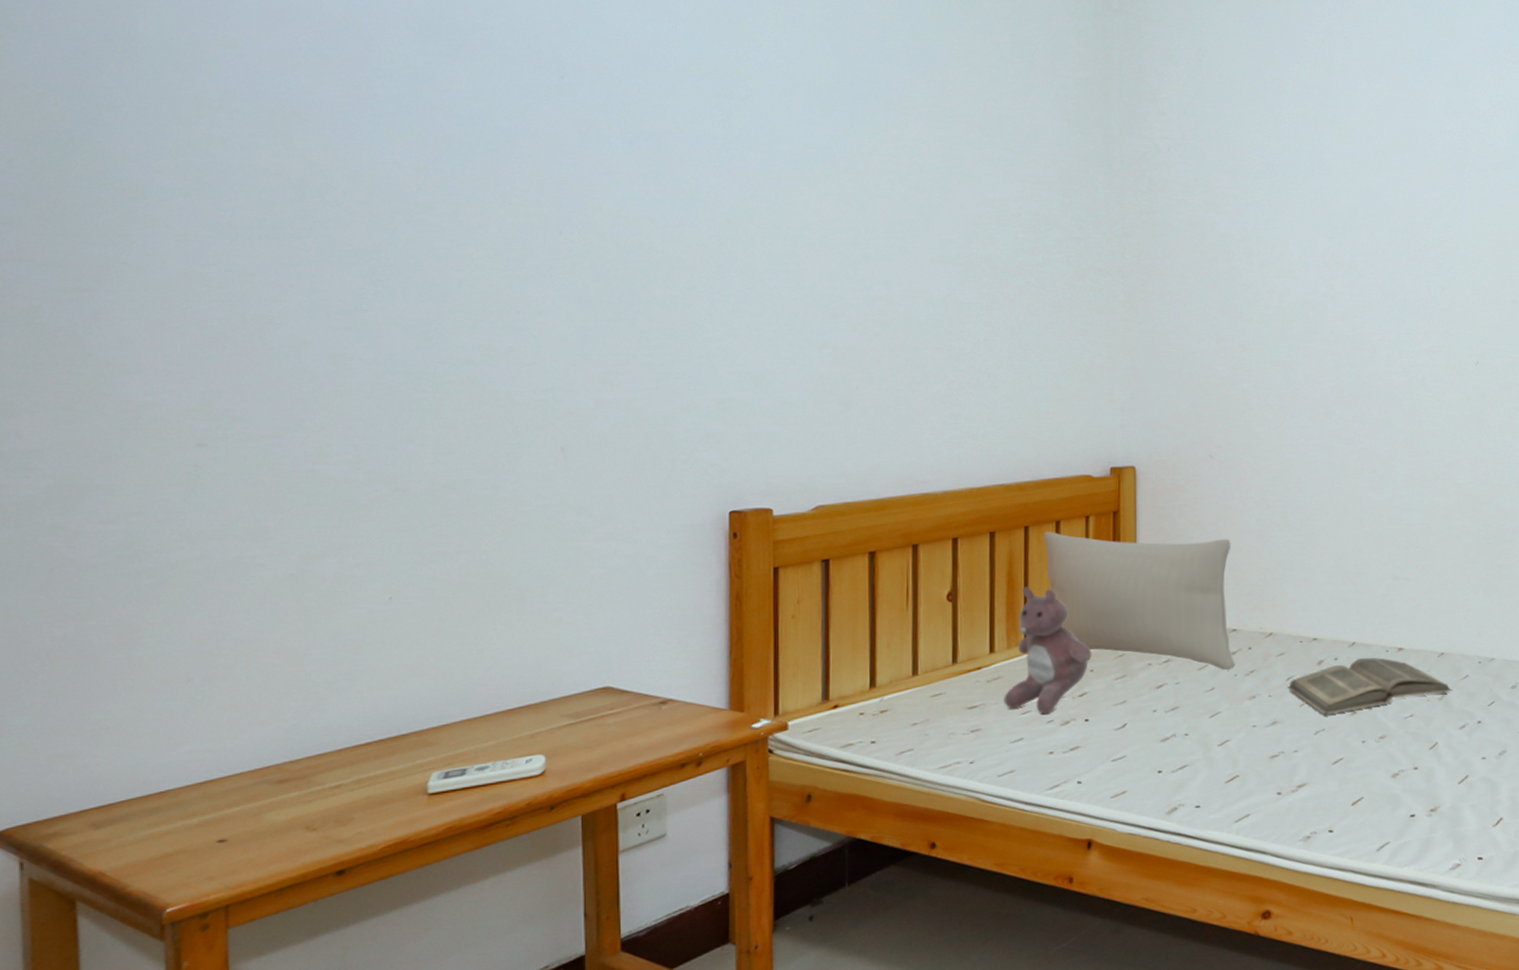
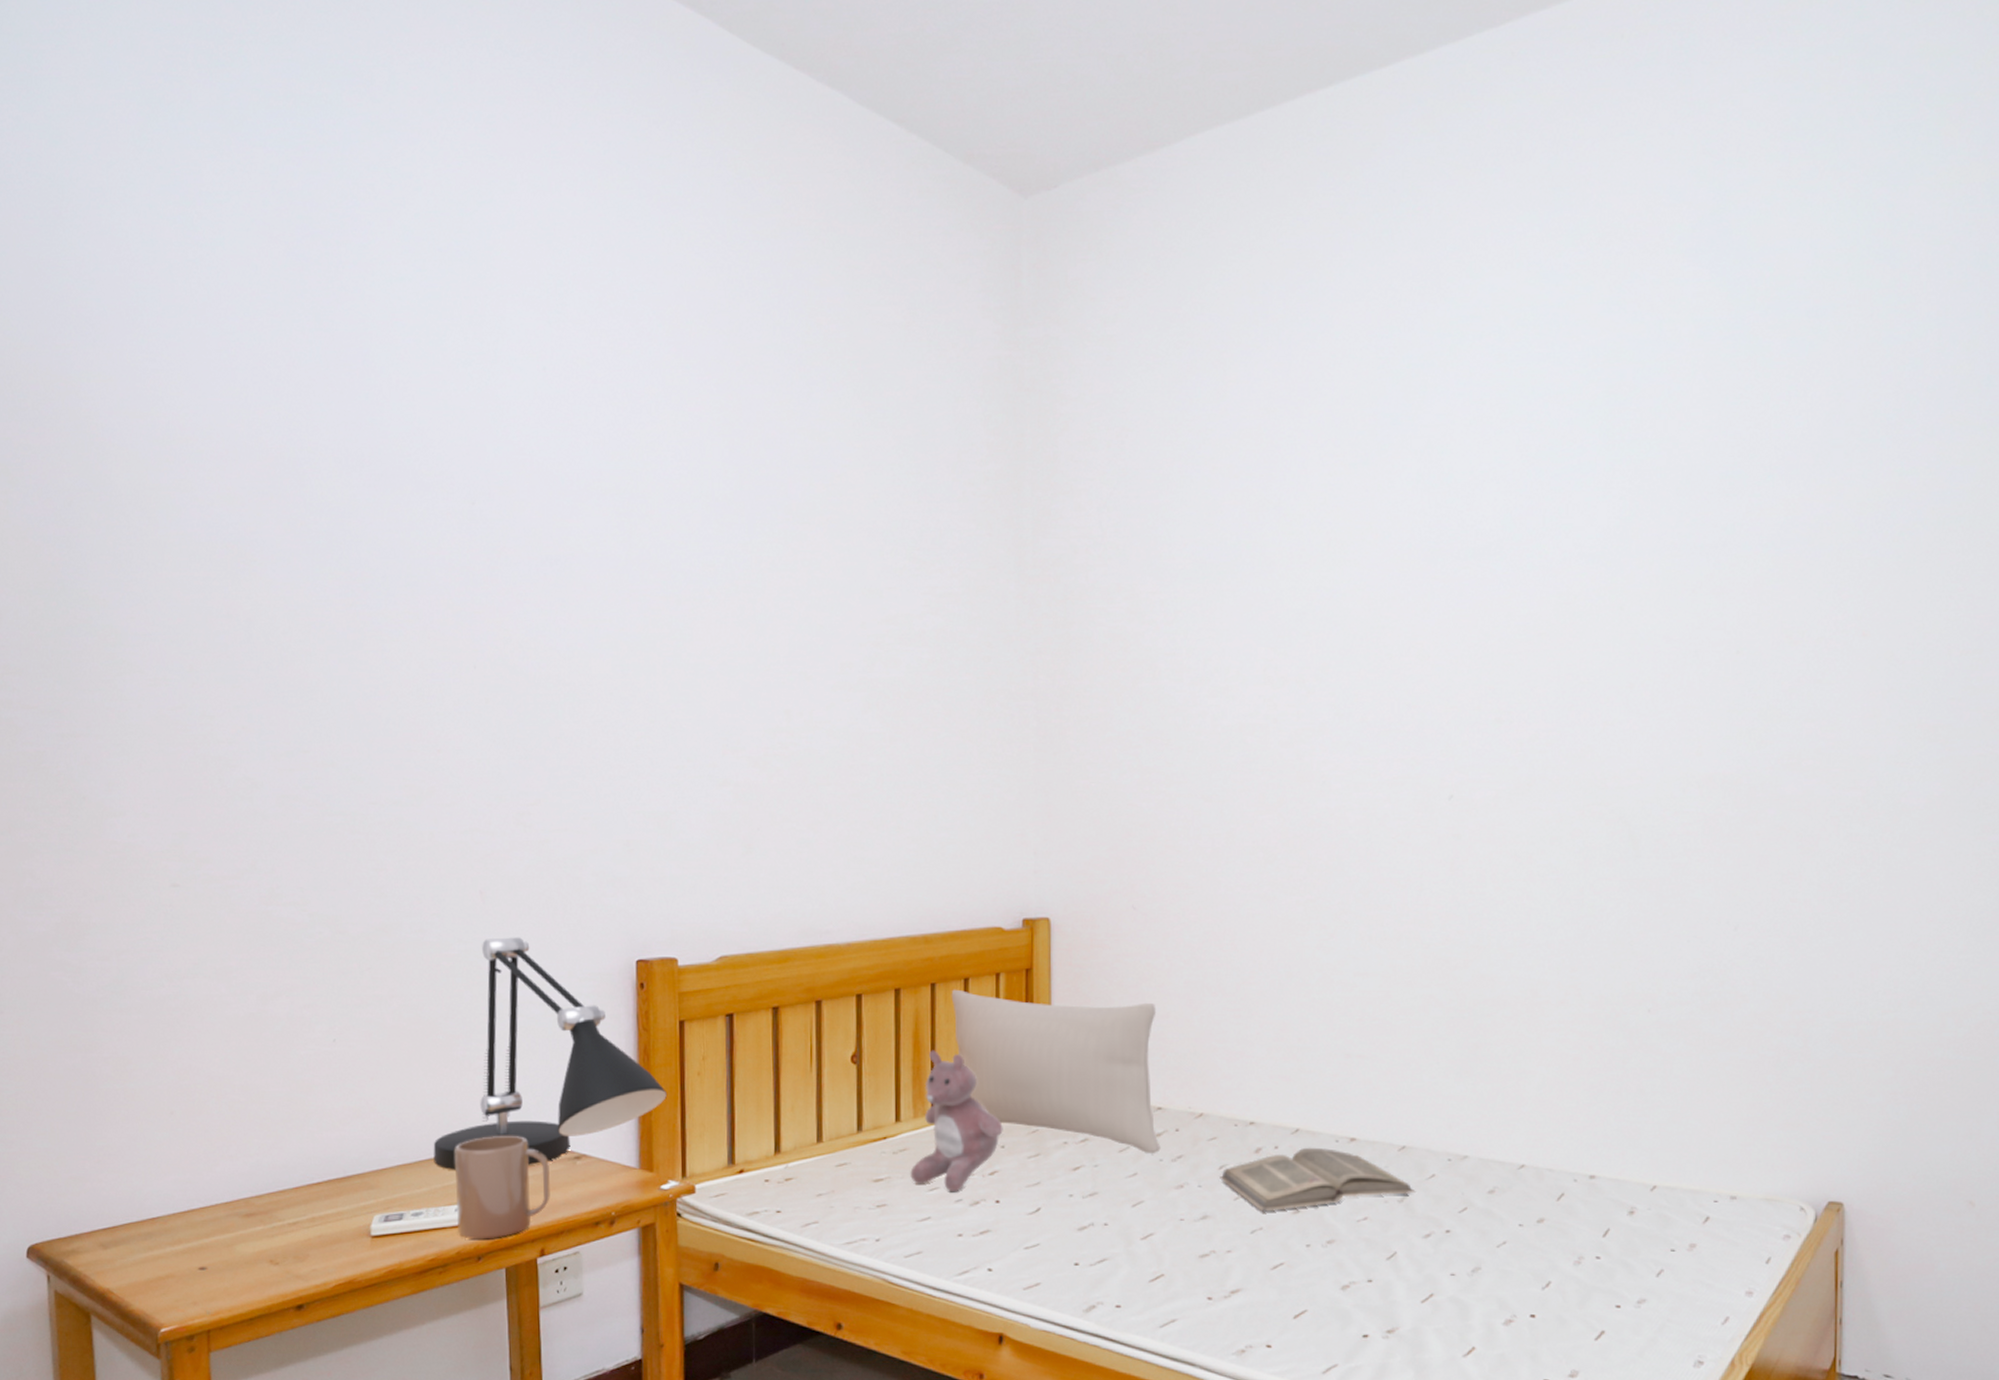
desk lamp: none [502,492,761,722] -> present [433,937,668,1170]
mug: none [526,684,633,790] -> present [454,1135,550,1239]

